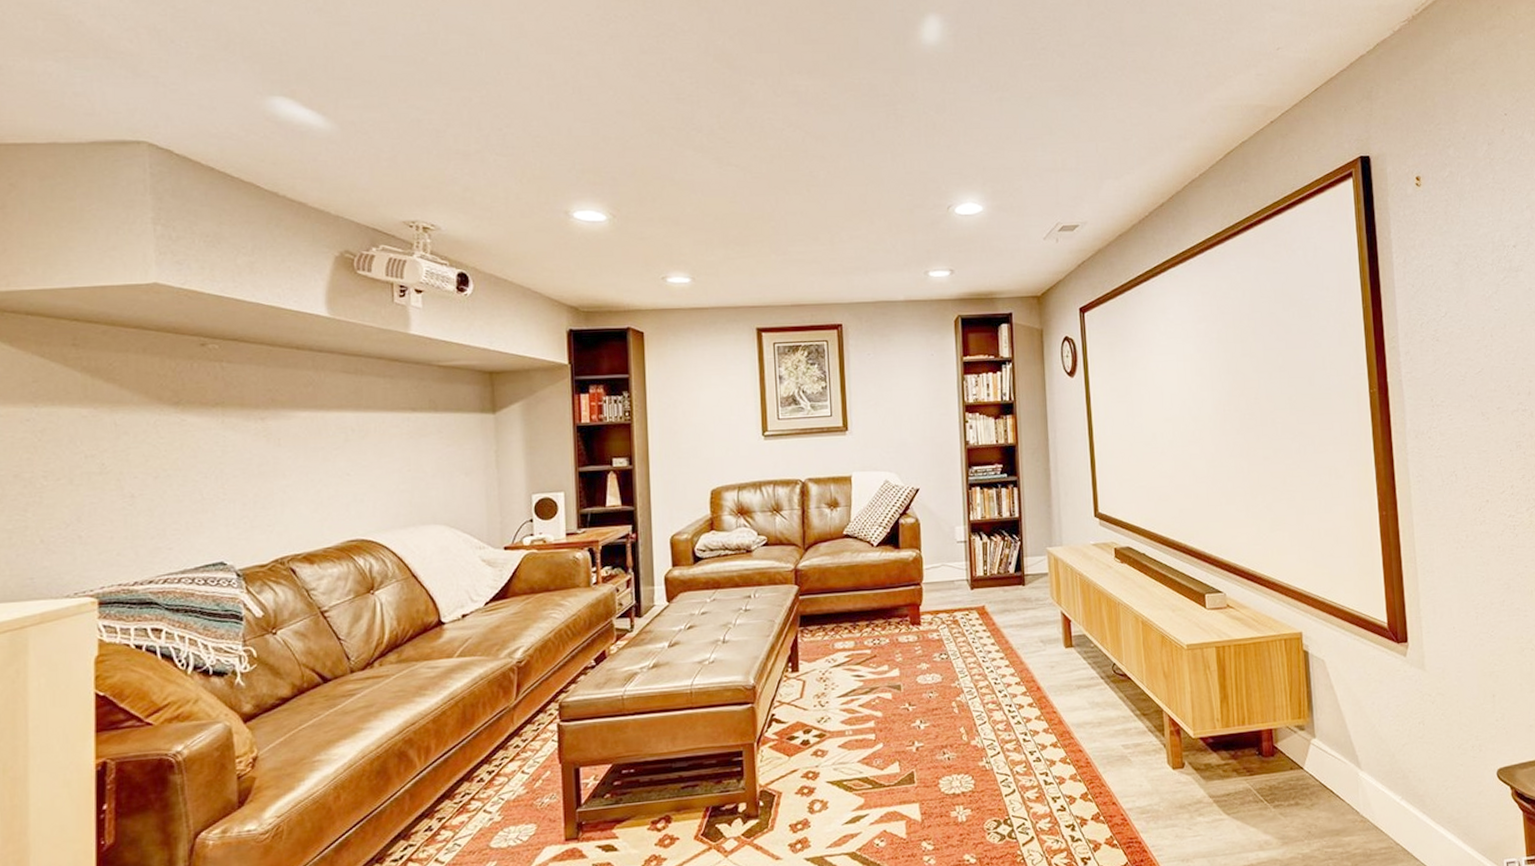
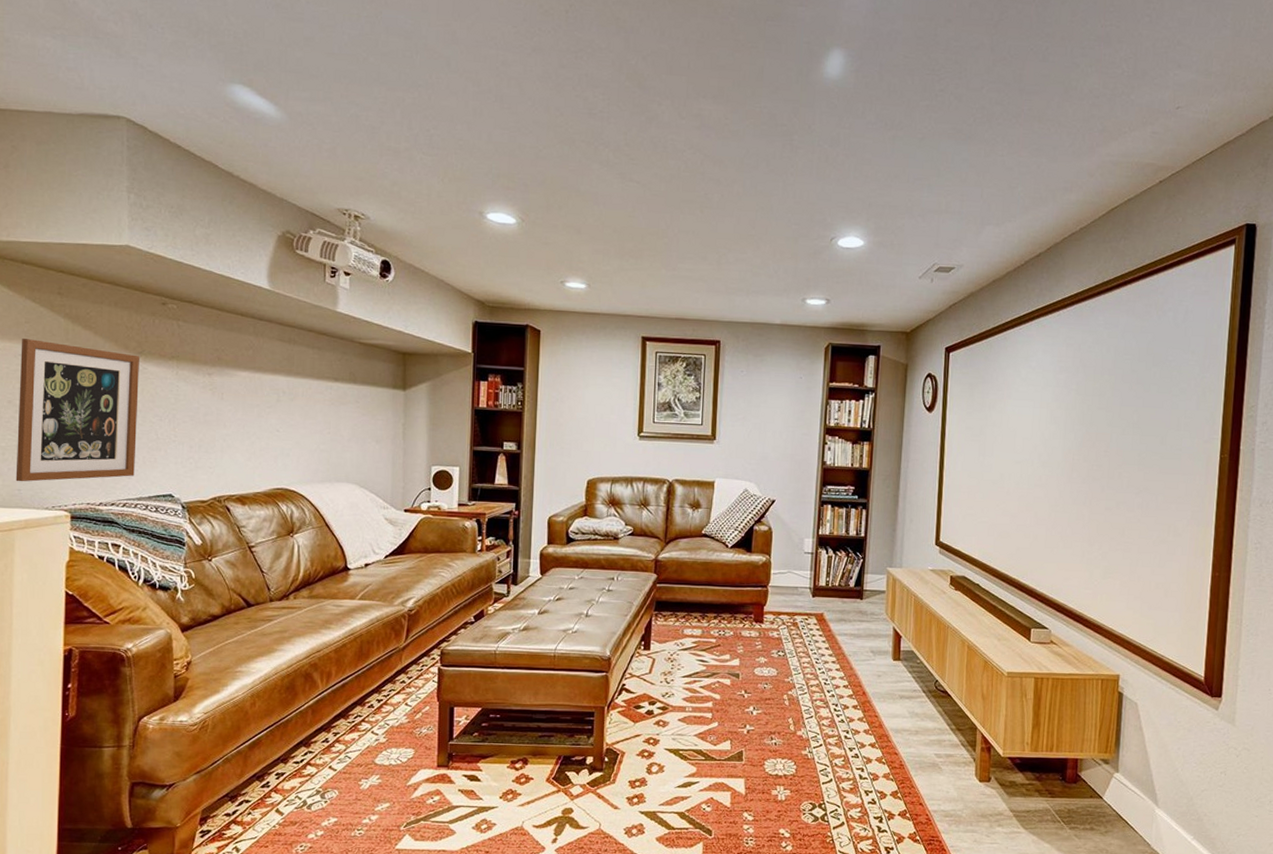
wall art: none [26,400,177,569] -> present [15,339,139,482]

